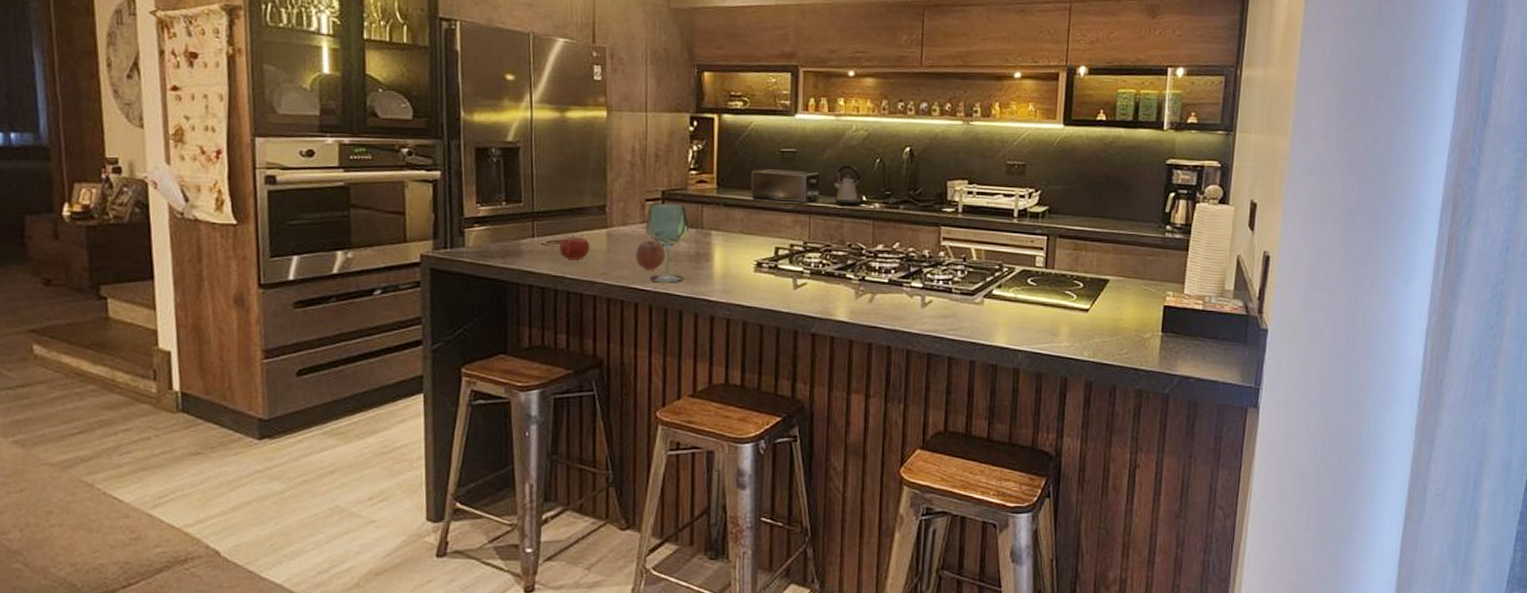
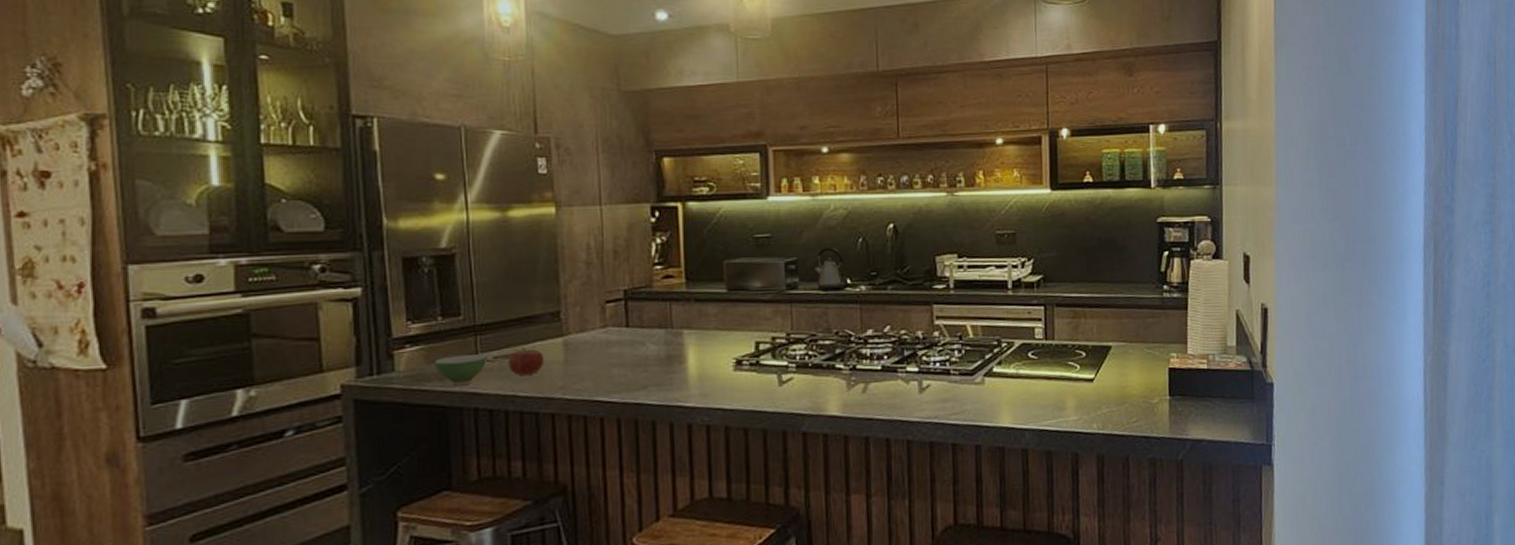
bowl: none [496,237,543,264] -> present [433,354,488,386]
fruit: present [635,239,666,270] -> none [598,345,632,379]
wine glass: present [645,203,689,283] -> none [607,303,657,393]

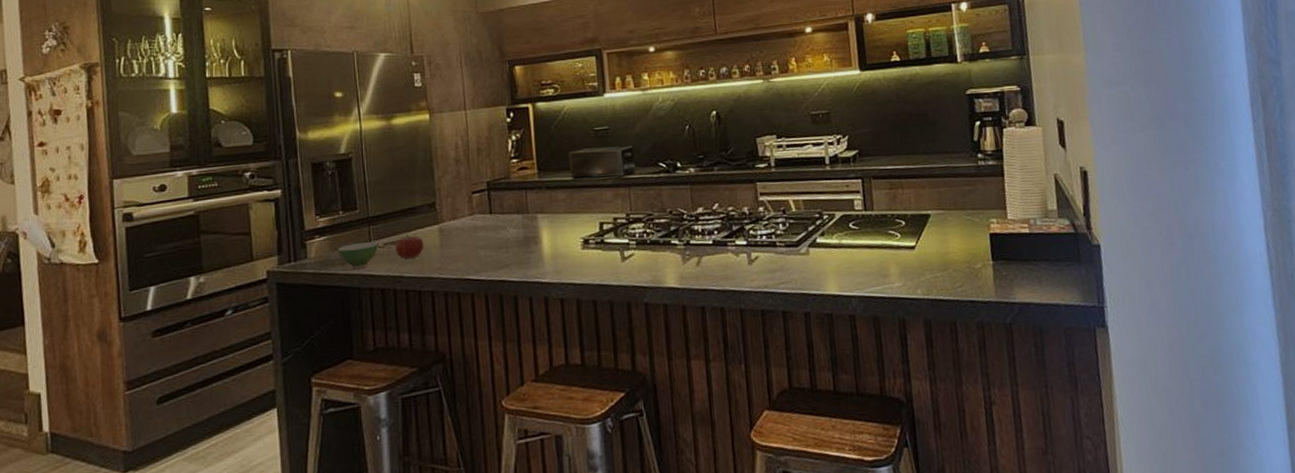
kettle: present [814,248,846,292] -> none [648,135,677,176]

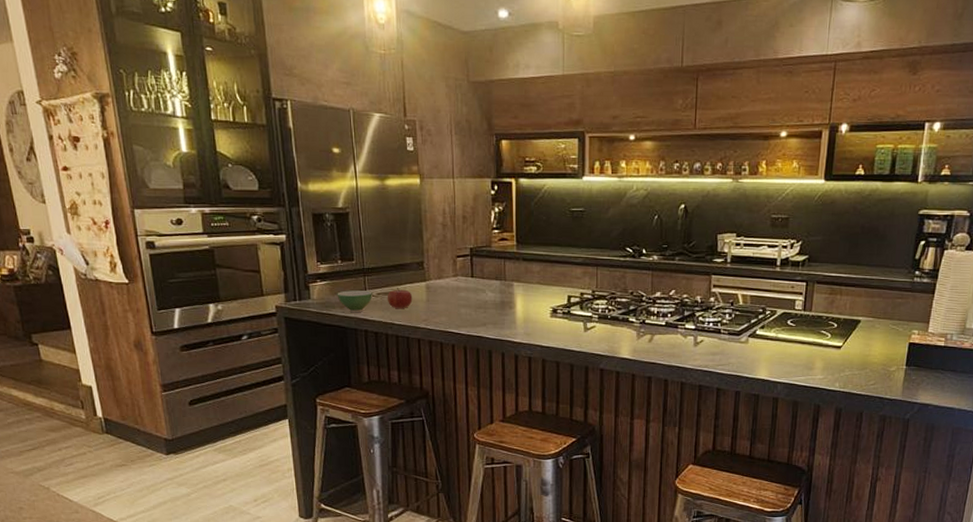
toaster: present [569,145,636,180] -> none [545,227,605,257]

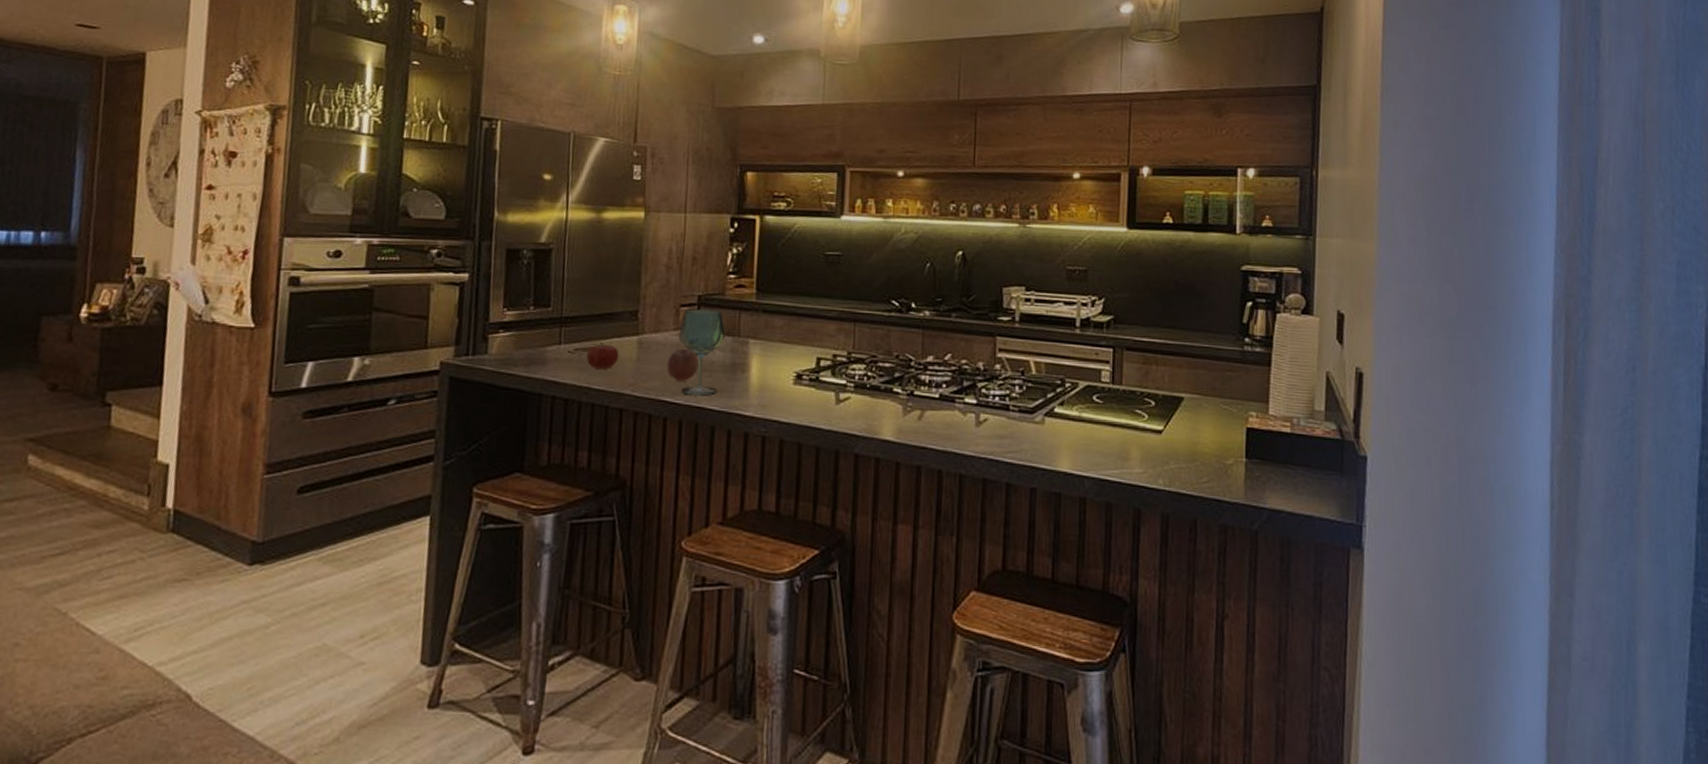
bowl: present [336,290,374,313] -> none [521,344,570,374]
fruit: none [451,290,475,317] -> present [666,348,699,381]
wine glass: none [457,259,494,328] -> present [678,309,725,396]

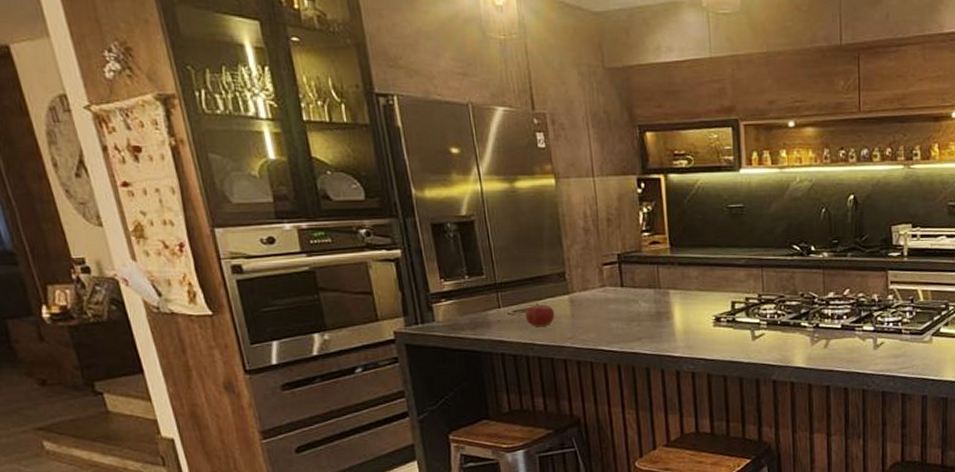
fruit: present [666,348,699,381] -> none [599,302,628,332]
wine glass: present [678,309,725,396] -> none [605,266,648,343]

